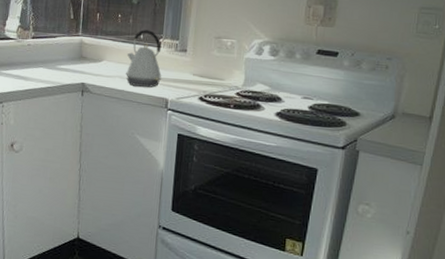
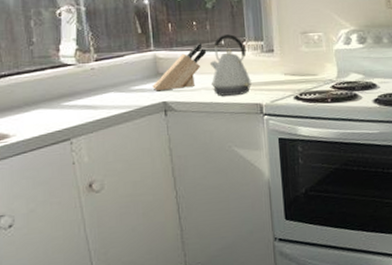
knife block: none [75,34,126,74] -> present [152,42,207,91]

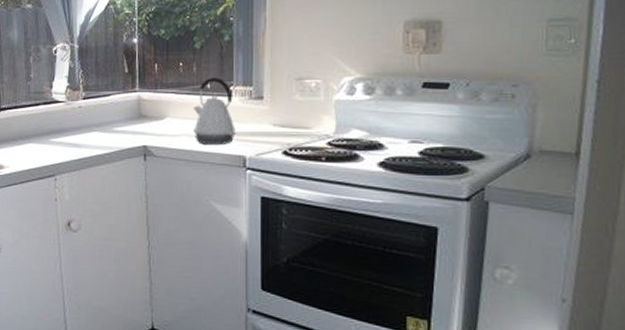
knife block: present [152,42,207,91] -> none [134,85,191,134]

